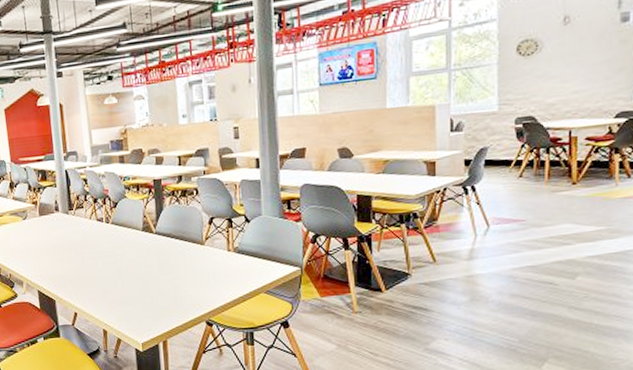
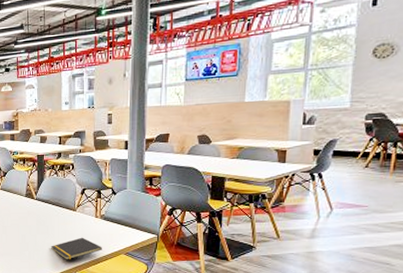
notepad: none [177,275,238,305] -> present [51,237,102,260]

